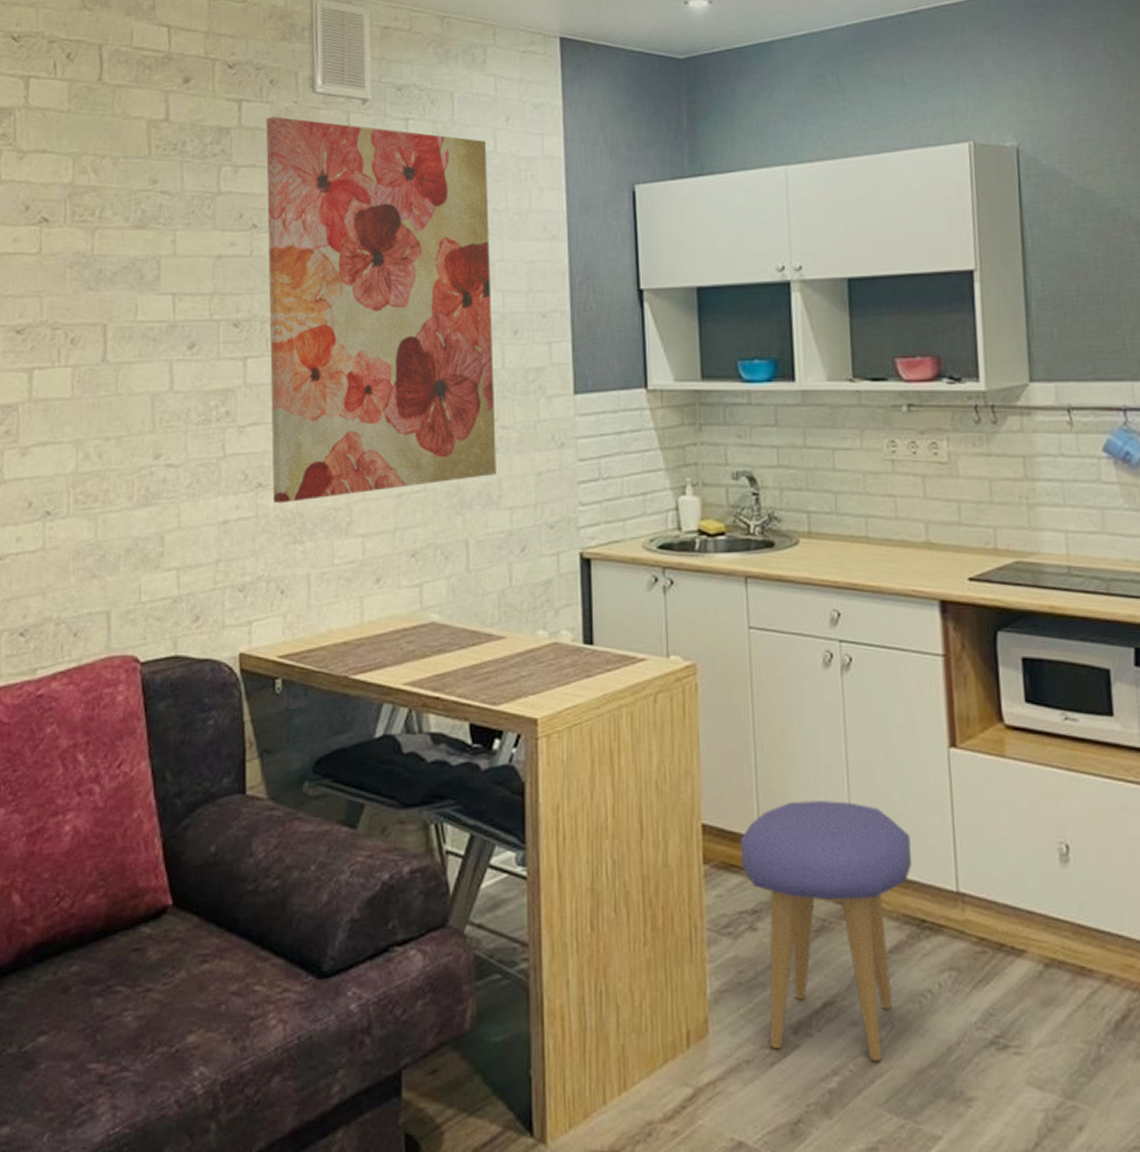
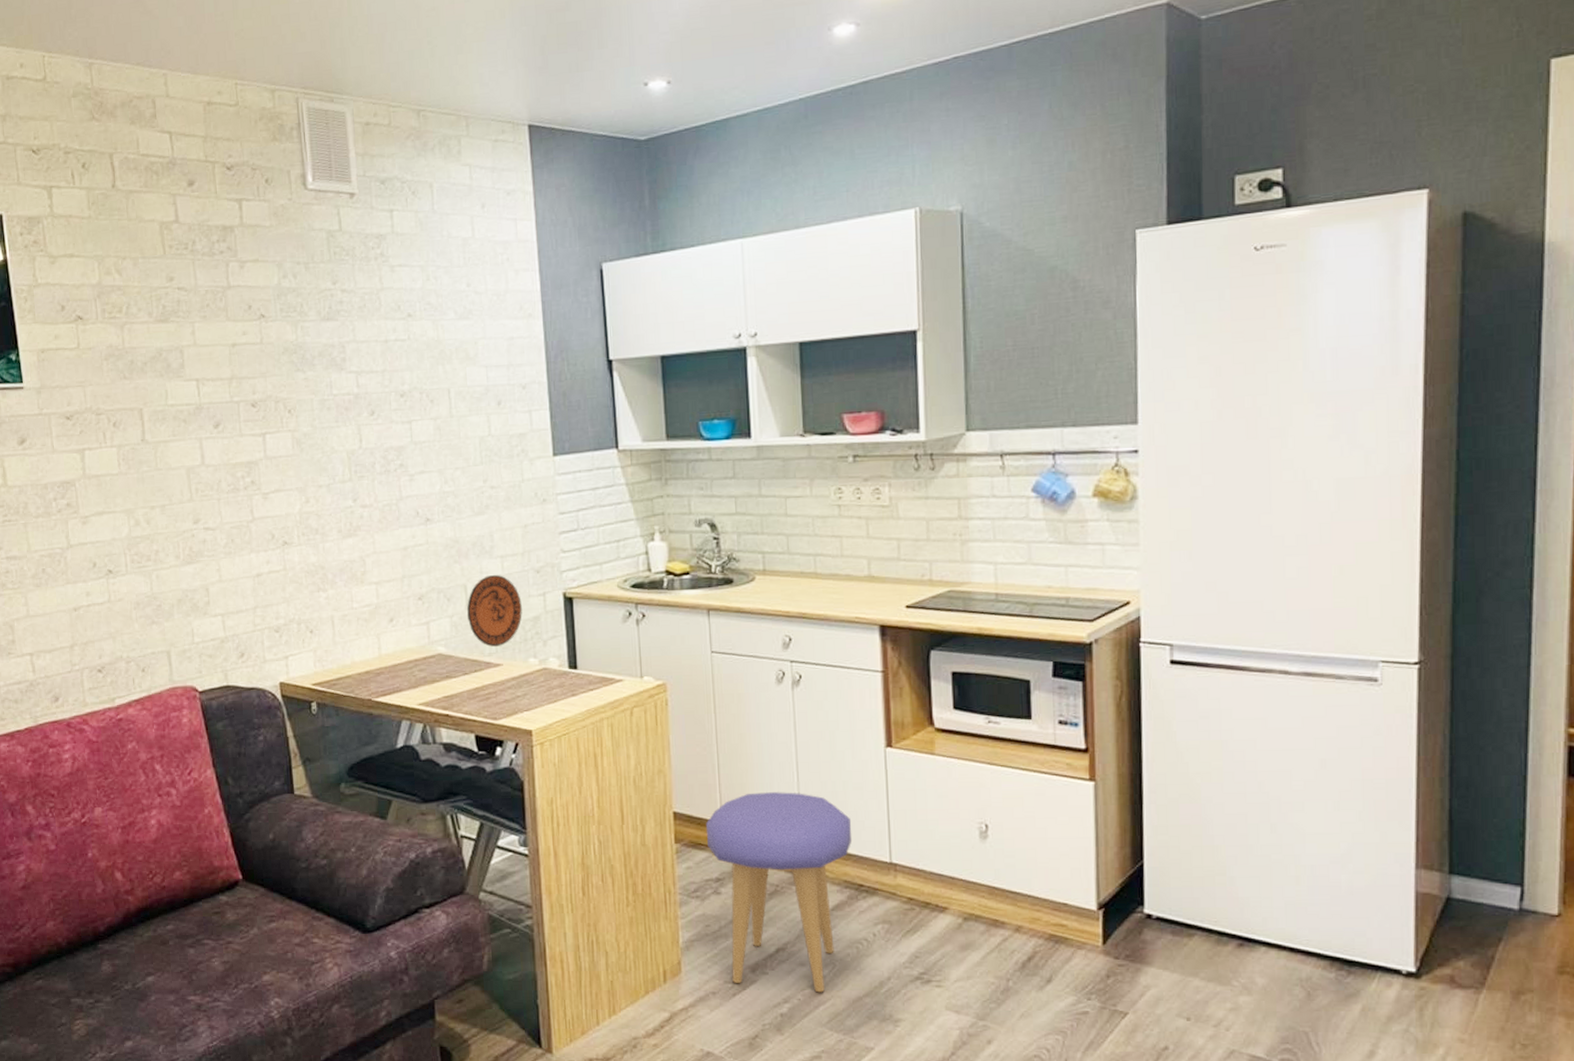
wall art: present [266,116,496,504] -> none [265,213,488,558]
decorative plate: none [467,530,532,615] -> present [466,575,522,647]

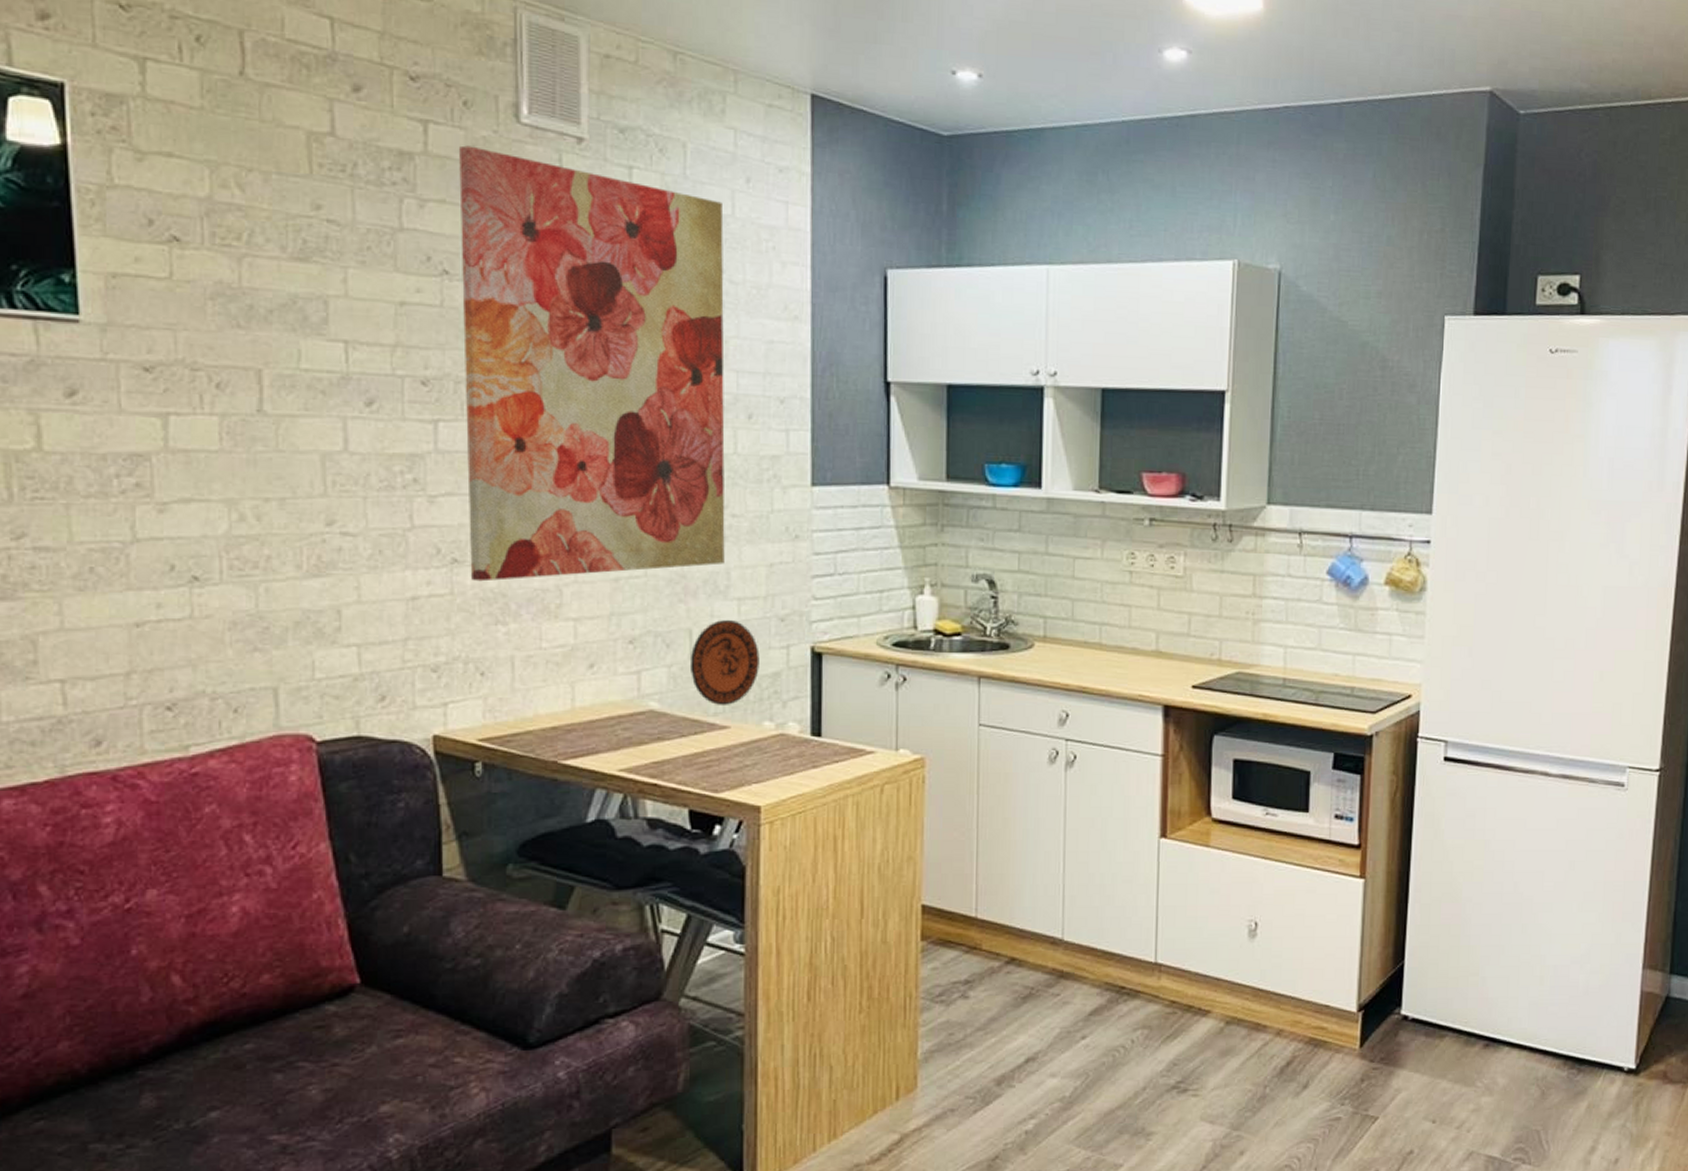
wall art: none [265,213,488,558] -> present [459,145,725,582]
stool: present [705,792,853,993] -> none [957,884,1118,1106]

